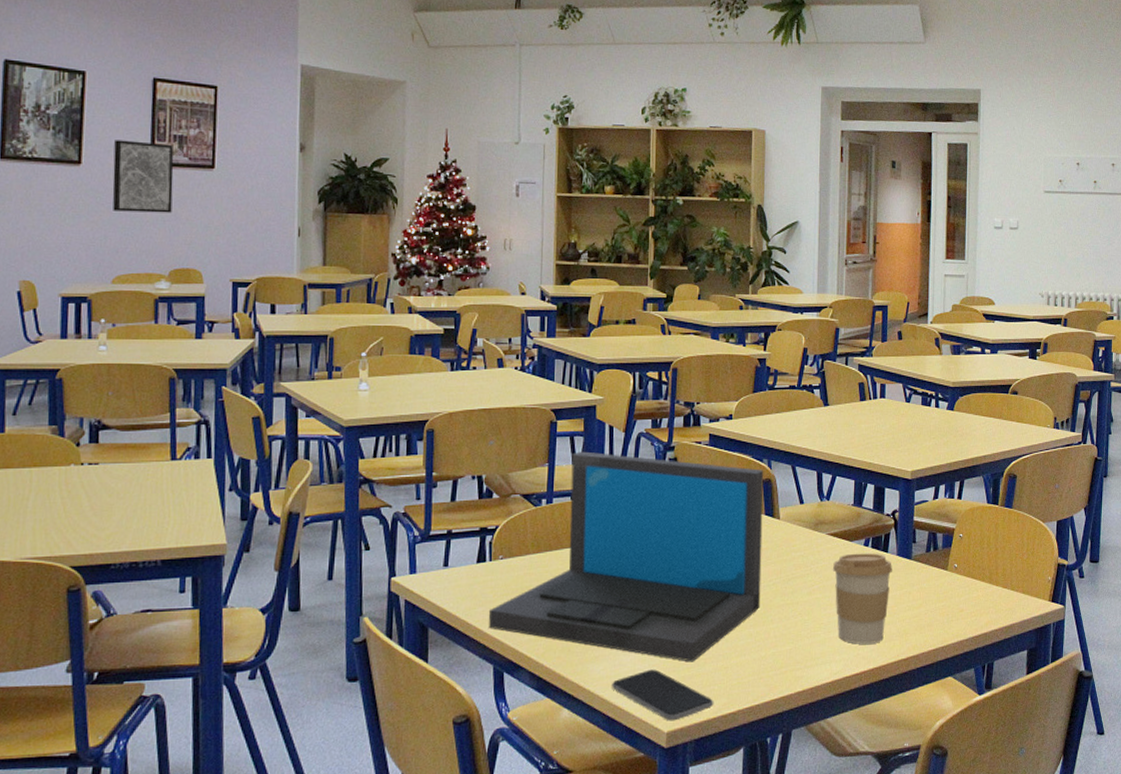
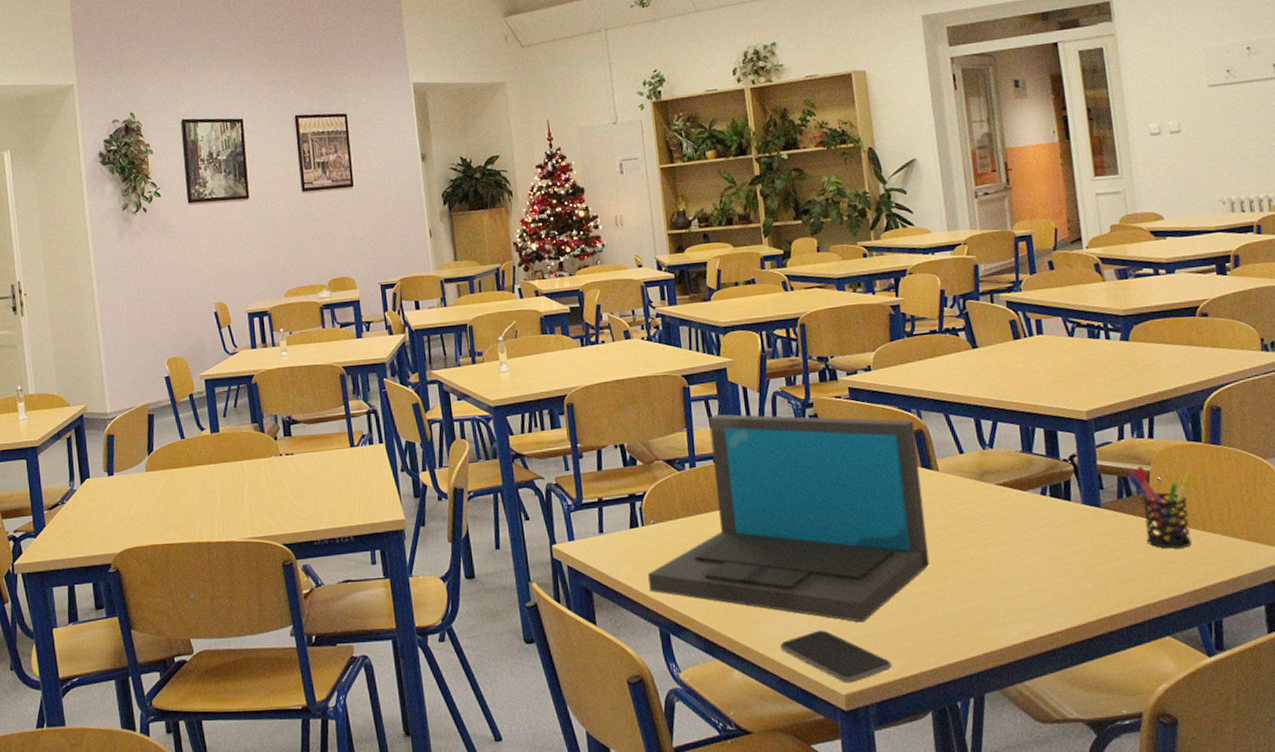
wall art: present [112,140,174,213] -> none [272,170,324,235]
coffee cup: present [832,553,892,644] -> none [1006,502,1080,602]
pen holder: none [937,523,988,599] -> present [1127,466,1193,549]

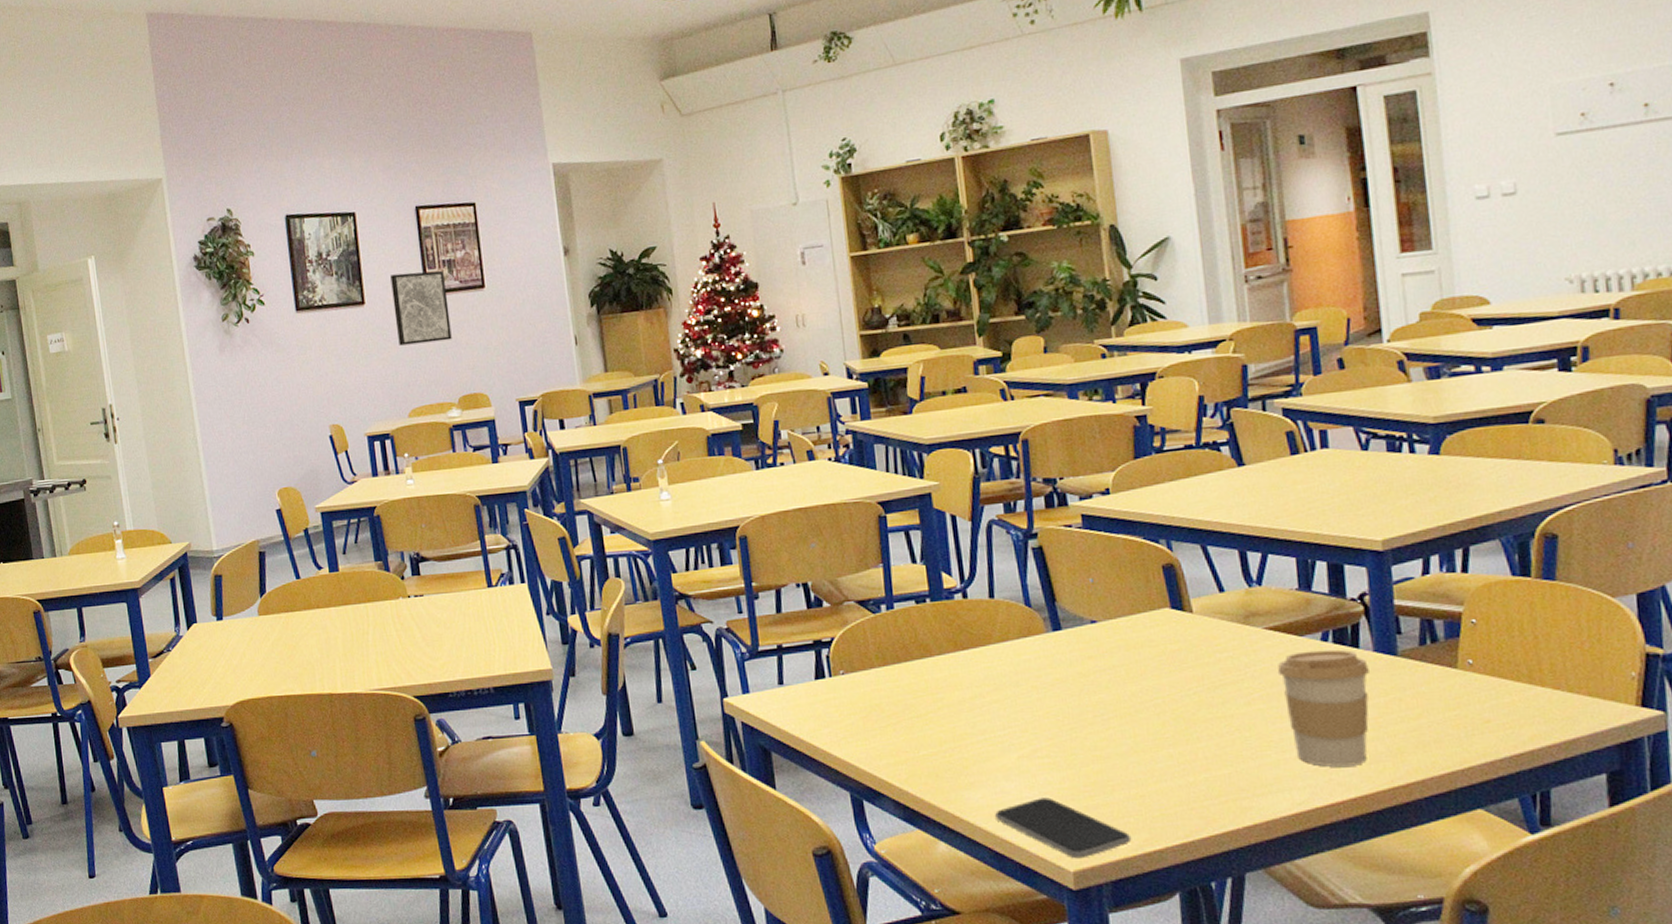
wall art: none [272,170,324,235] -> present [390,270,452,346]
laptop: present [648,414,930,623] -> none [837,546,1180,789]
coffee cup: none [1006,502,1080,602] -> present [1277,649,1369,767]
pen holder: present [1127,466,1193,549] -> none [1433,606,1518,706]

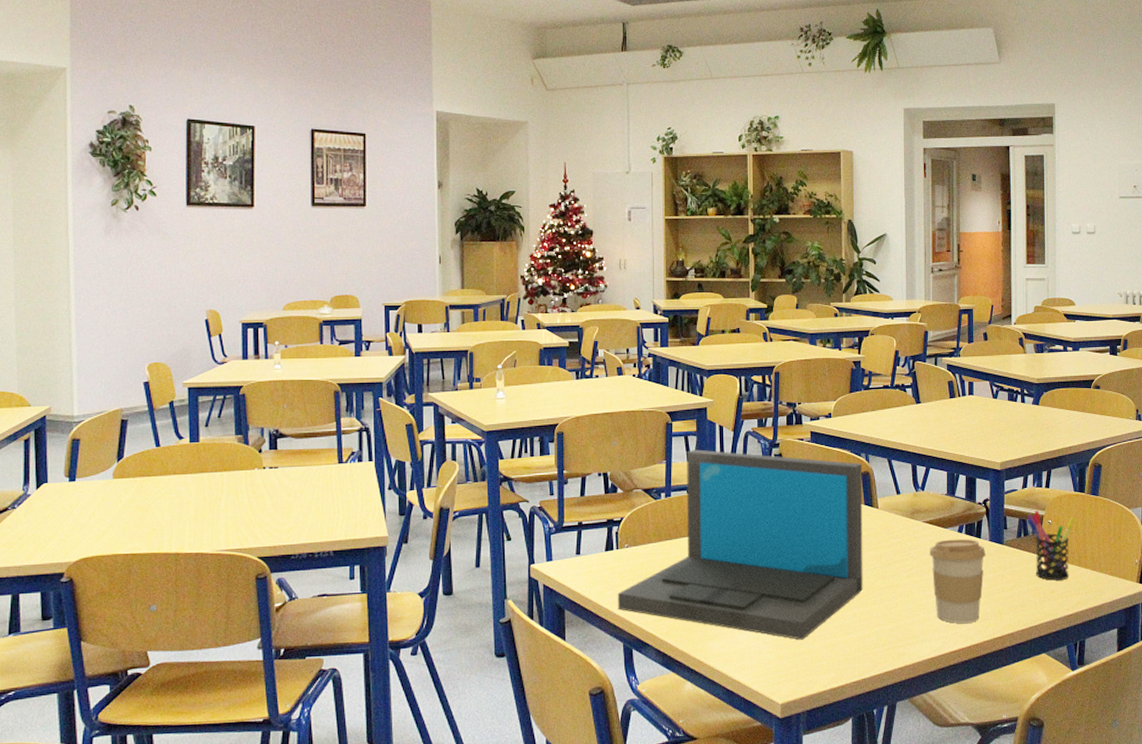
wall art: present [390,270,452,346] -> none [280,185,331,247]
laptop: none [837,546,1180,789] -> present [618,449,863,640]
smartphone: present [995,797,1132,859] -> none [730,646,824,694]
pen holder: none [1433,606,1518,706] -> present [1027,511,1076,581]

